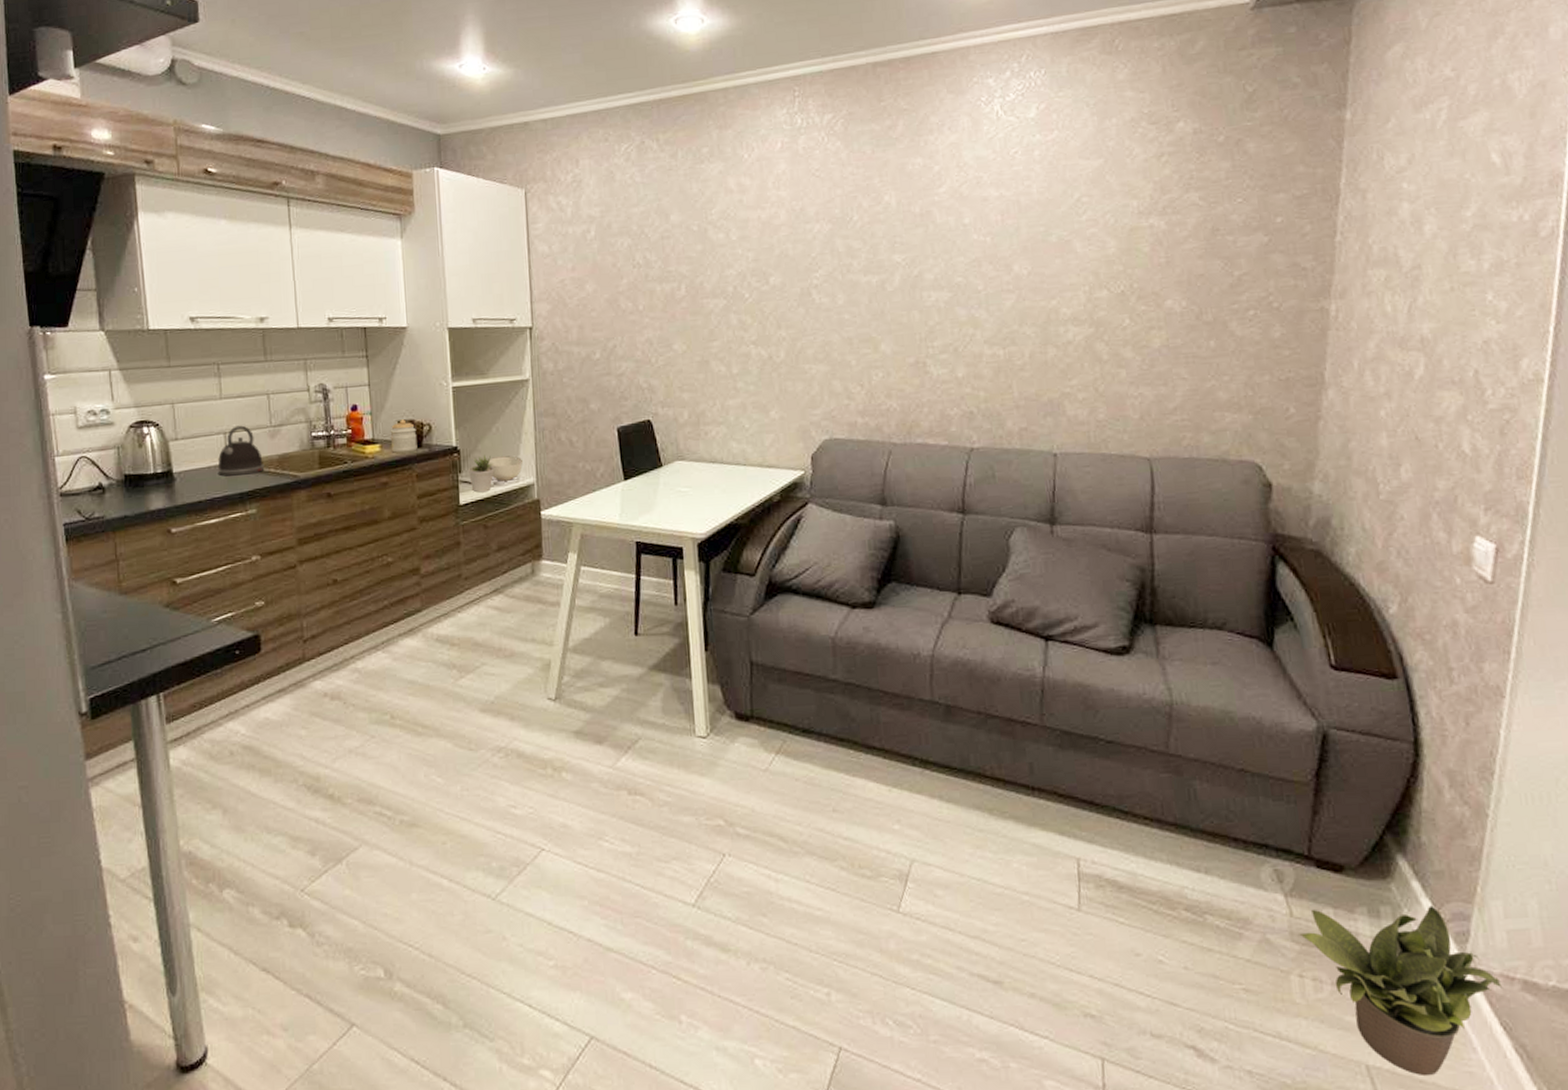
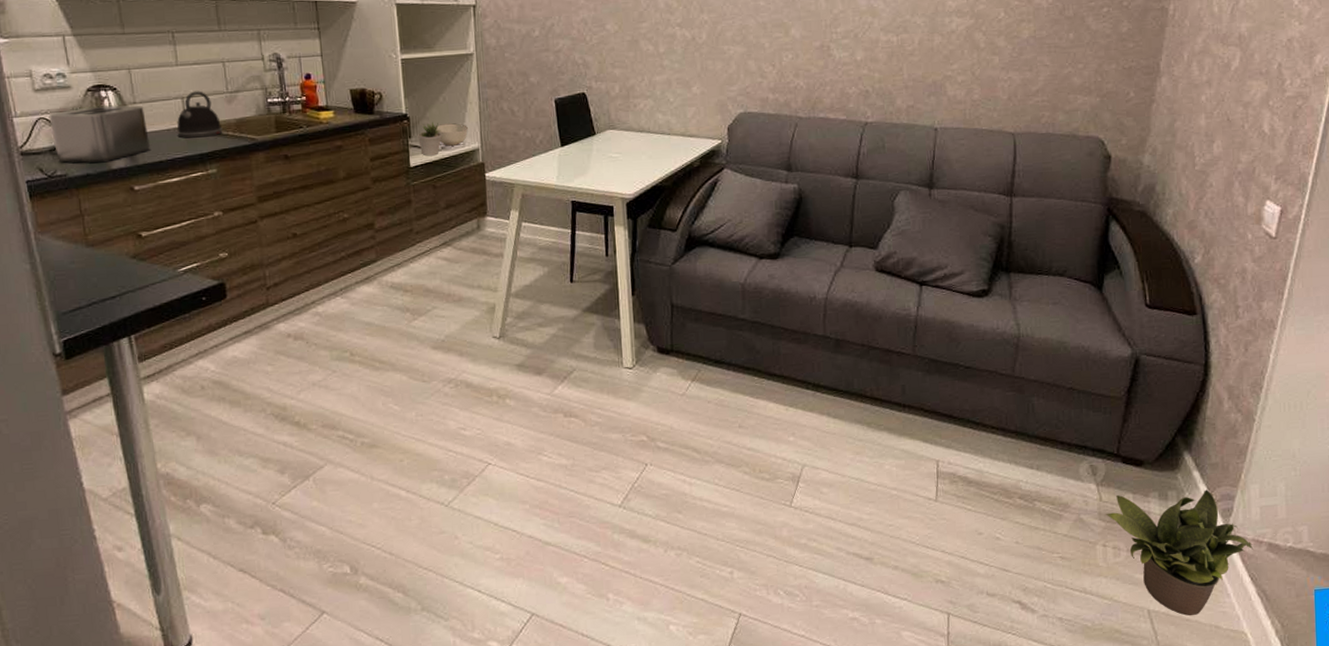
toaster: none [90,441,190,504] -> present [48,105,150,163]
jar: present [390,419,418,454] -> none [343,88,370,120]

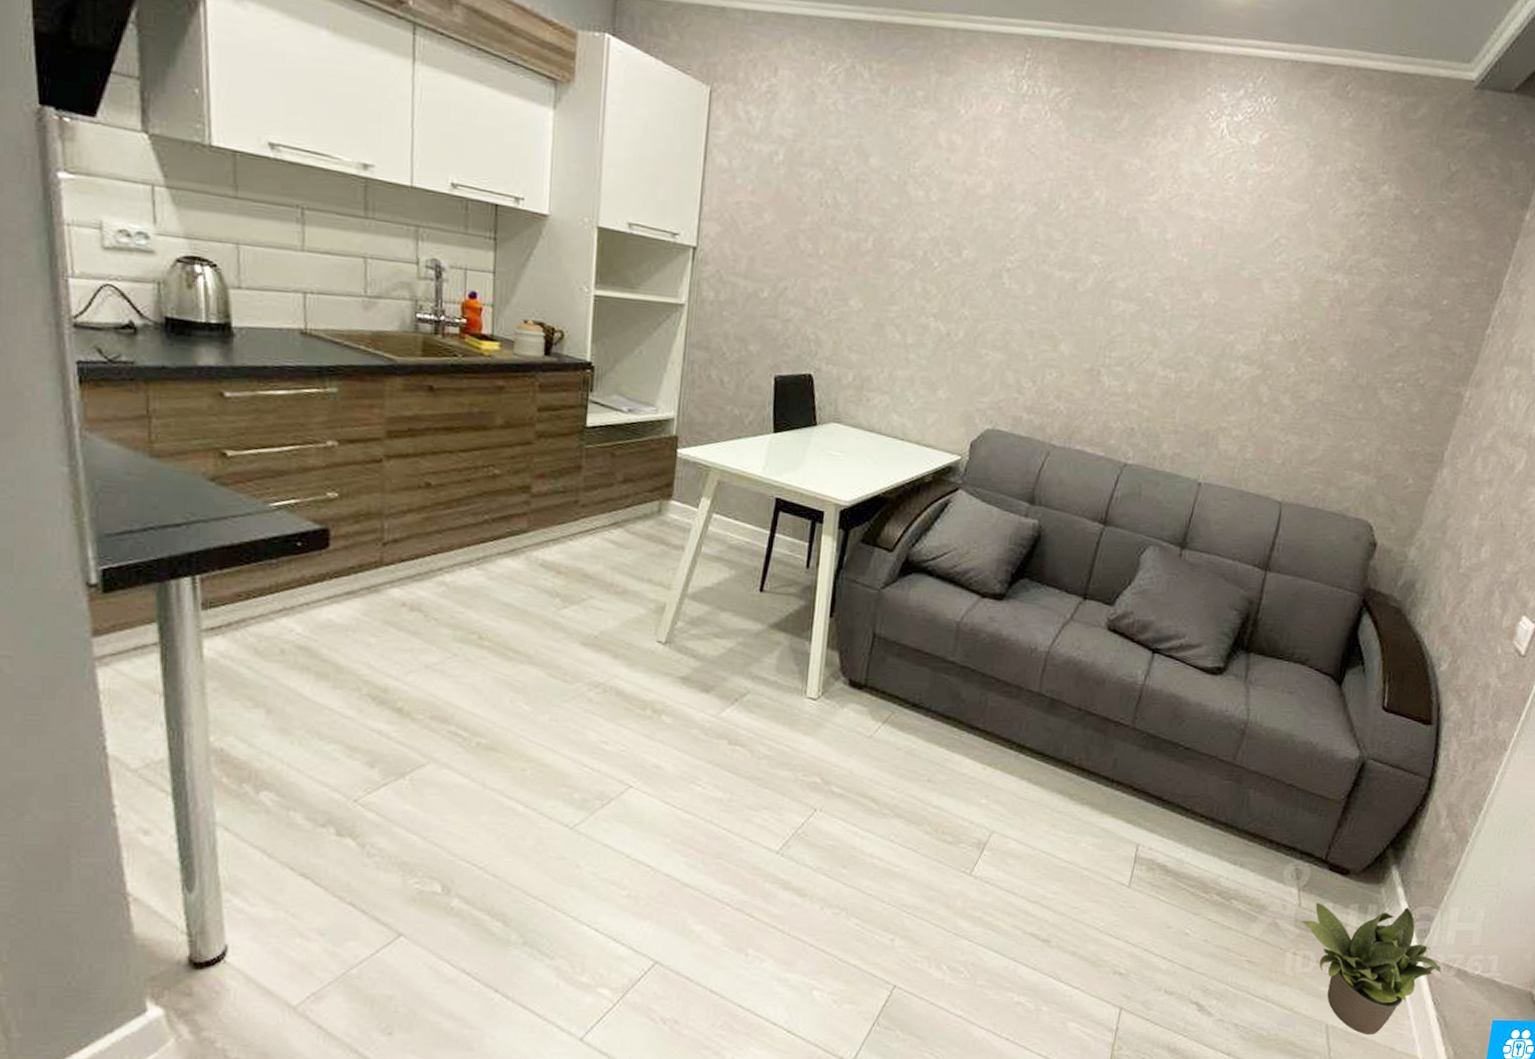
toaster: present [48,105,150,163] -> none [119,281,253,356]
kettle: present [177,91,223,139] -> none [291,286,353,348]
jar: none [343,88,370,120] -> present [512,320,546,360]
potted plant: present [418,122,442,156] -> none [601,377,632,418]
bowl: present [435,123,468,146] -> none [624,381,664,411]

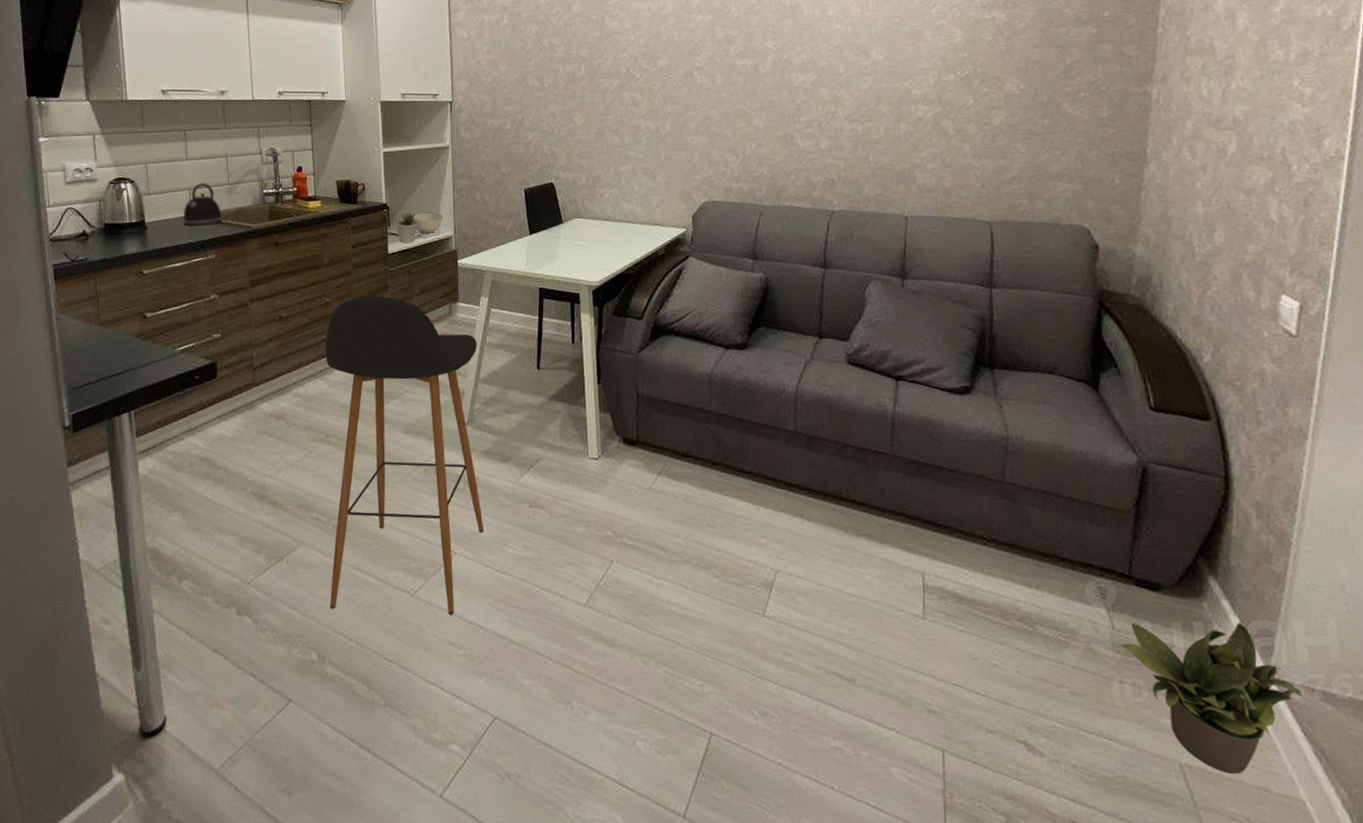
kettle: none [291,286,353,348] -> present [183,183,223,227]
bar stool: none [462,473,690,854] -> present [325,295,484,616]
jar: present [512,320,546,360] -> none [329,180,353,209]
potted plant: none [601,377,632,418] -> present [396,211,418,244]
bowl: none [624,381,664,411] -> present [412,212,442,234]

